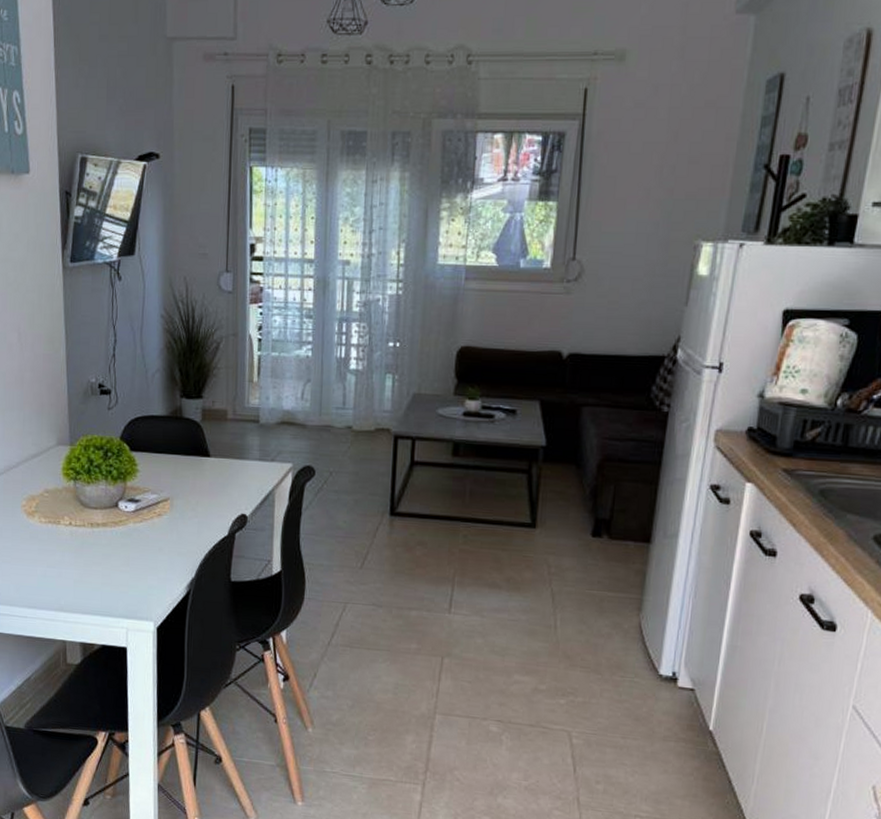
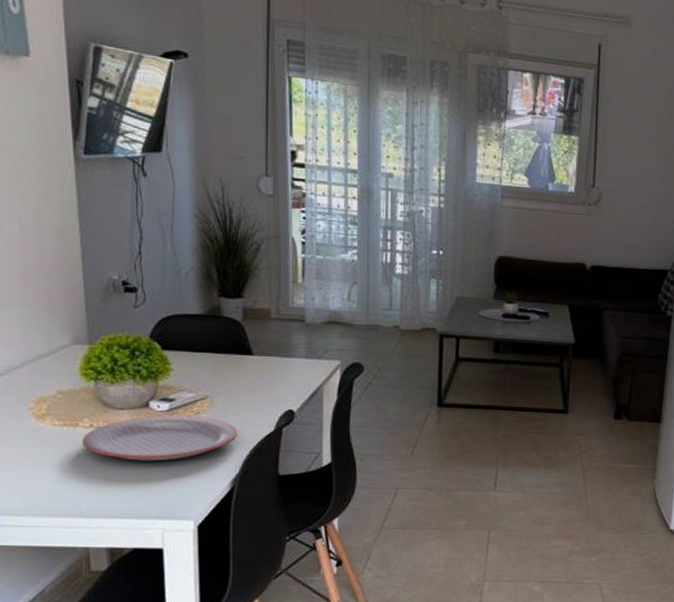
plate: none [62,516,195,561] -> present [81,415,238,461]

